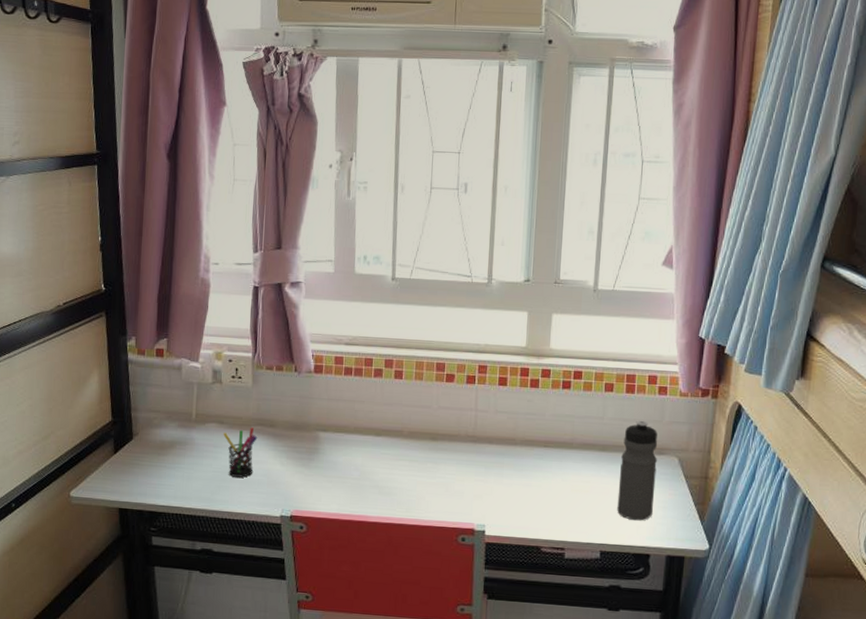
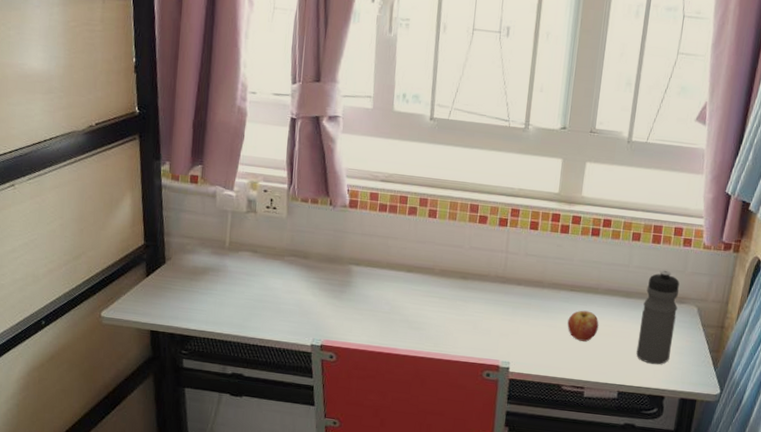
pen holder: present [223,427,258,478] -> none [256,258,291,306]
fruit: none [543,467,576,500] -> present [567,310,599,342]

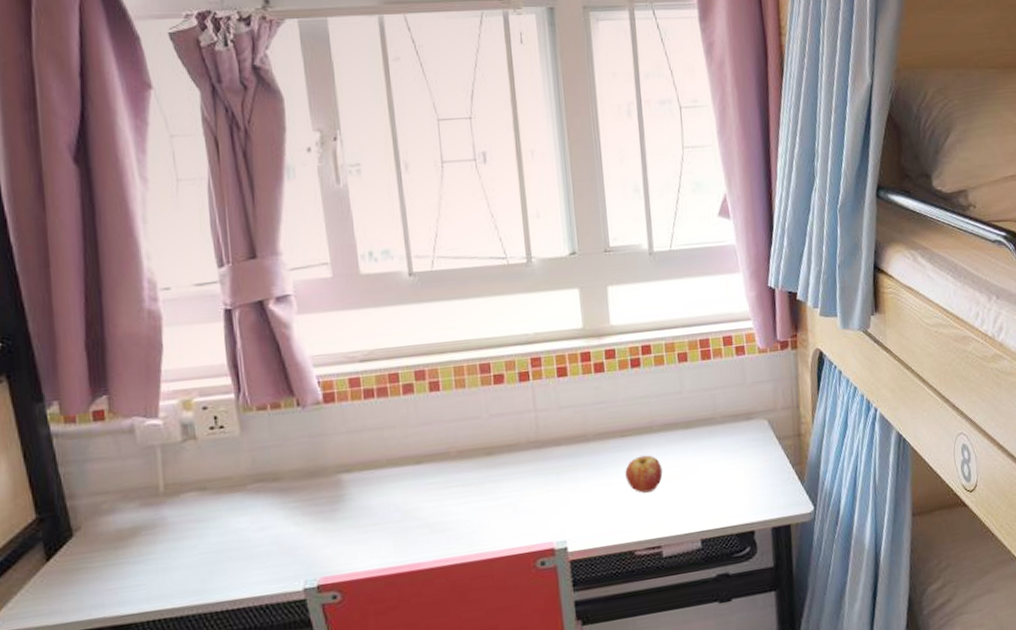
water bottle: present [636,270,680,365] -> none [707,386,750,498]

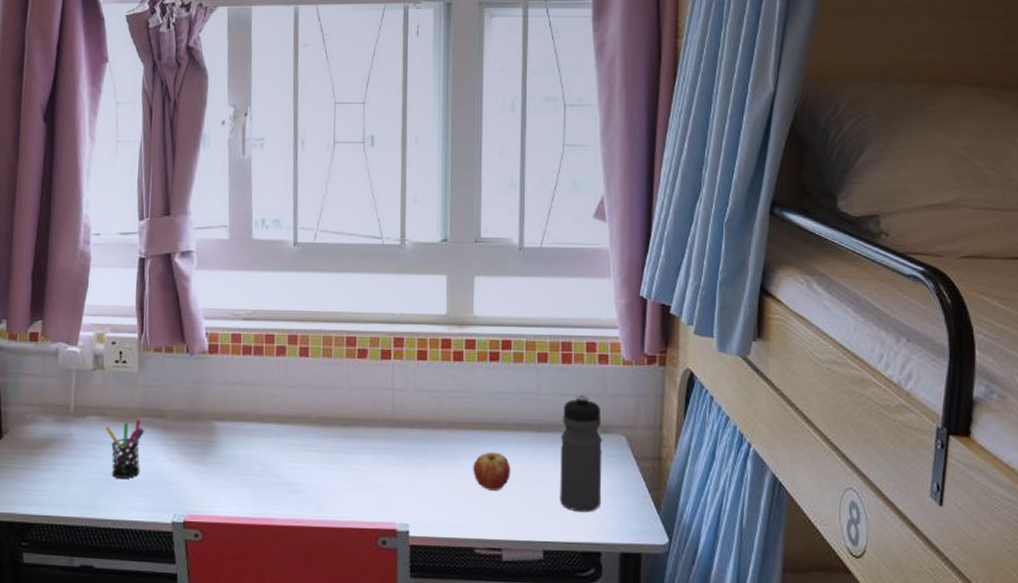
pen holder: none [208,487,258,555] -> present [105,419,145,478]
water bottle: none [707,386,750,498] -> present [560,394,602,513]

